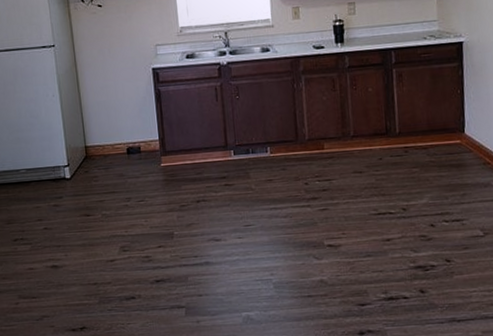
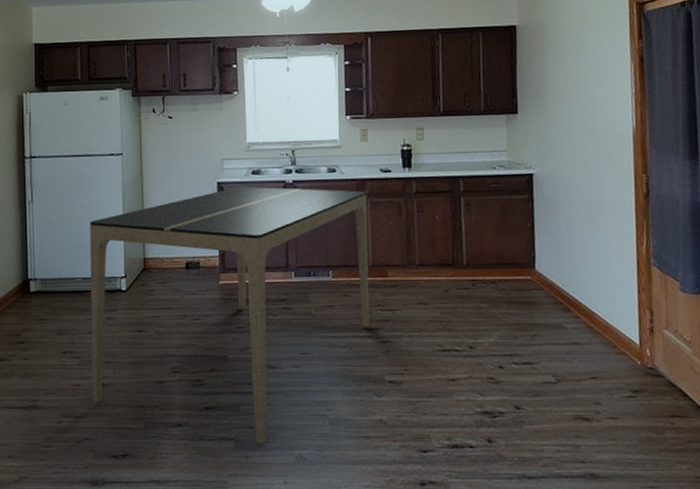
dining table: none [28,68,308,309] -> present [90,186,370,443]

